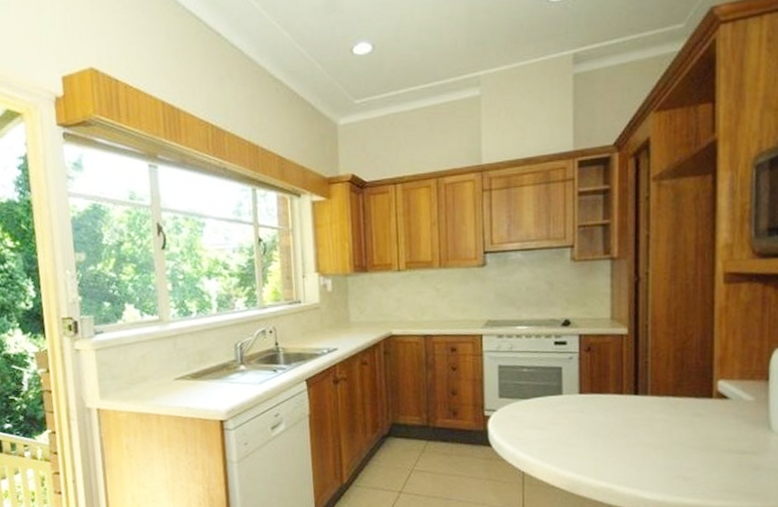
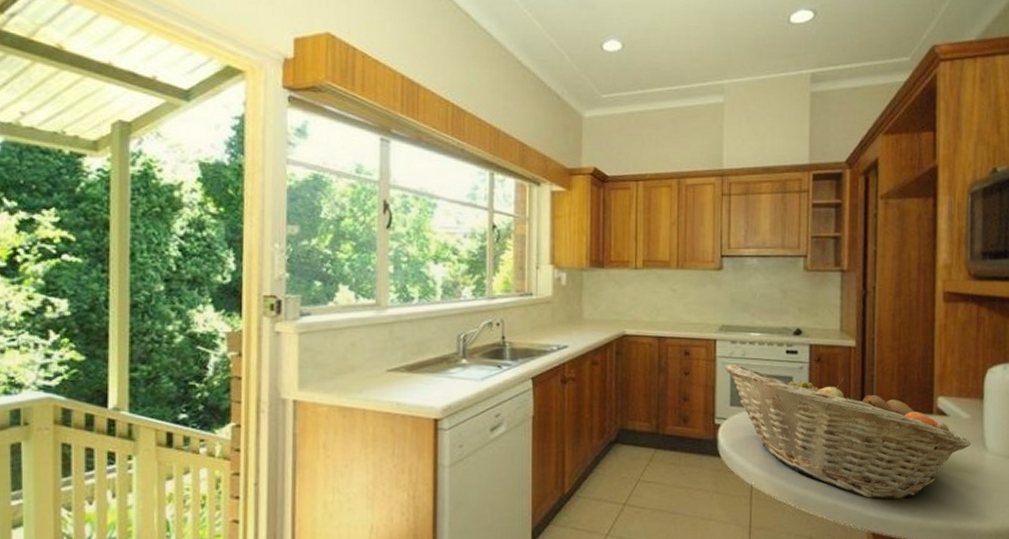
fruit basket: none [491,357,754,483] -> present [723,364,971,500]

